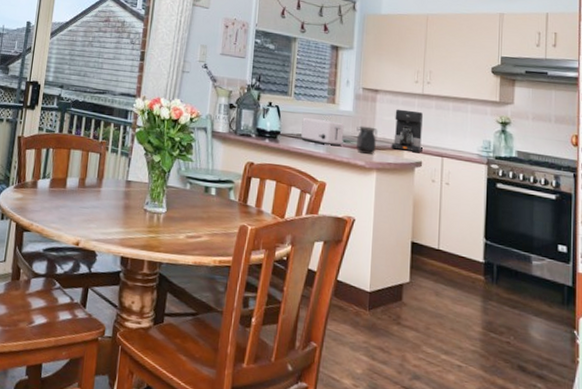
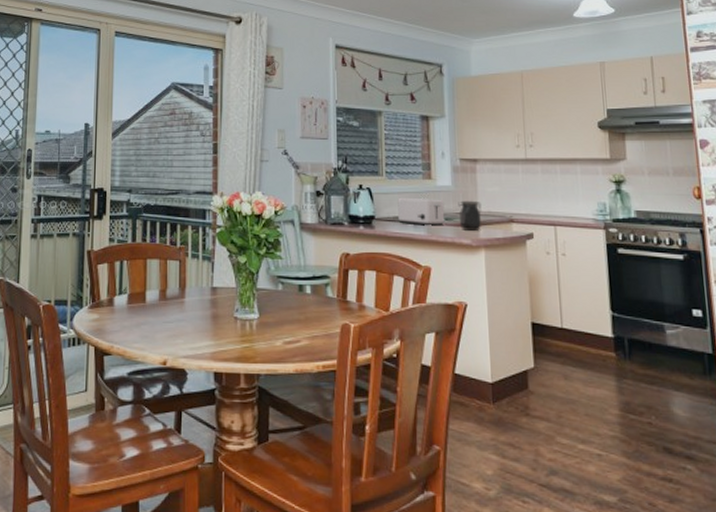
coffee maker: present [391,109,423,153] -> none [497,178,532,224]

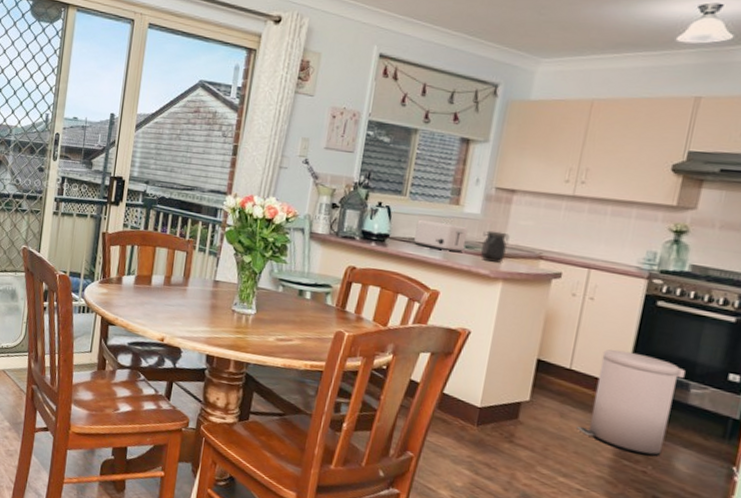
pedal bin: none [581,301,659,406] -> present [576,349,685,457]

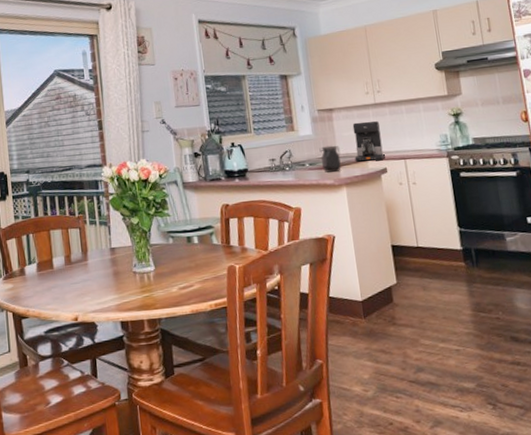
toaster: present [414,219,468,253] -> none [266,147,309,173]
coffee maker: none [524,212,571,263] -> present [352,121,385,162]
pedal bin: present [576,349,685,457] -> none [436,219,505,305]

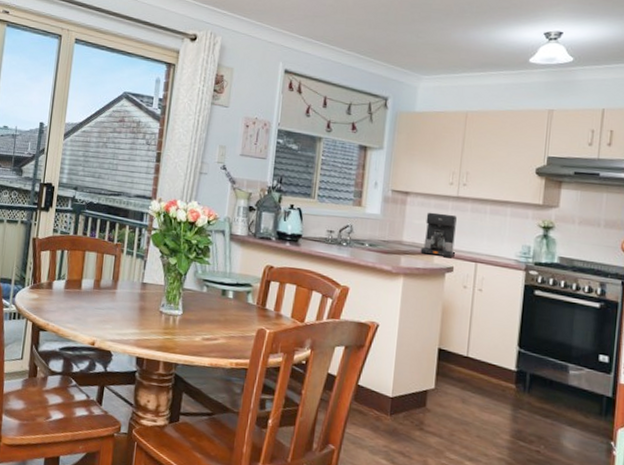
jar: present [319,145,341,173] -> none [383,229,407,259]

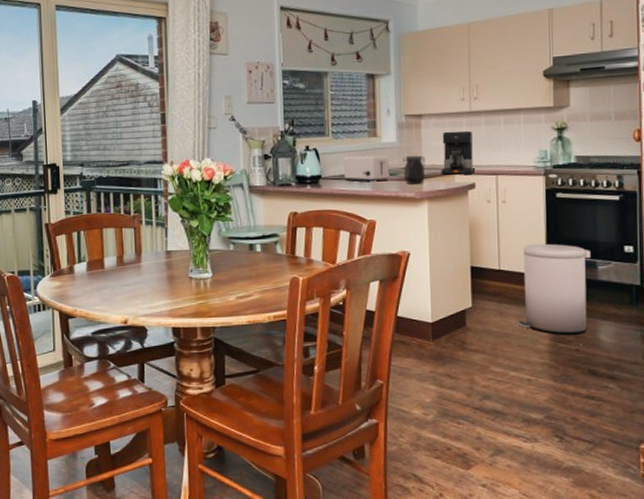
toaster: none [324,220,371,251] -> present [344,155,390,182]
jar: none [383,229,407,259] -> present [402,155,426,184]
pedal bin: none [477,336,564,436] -> present [515,243,591,335]

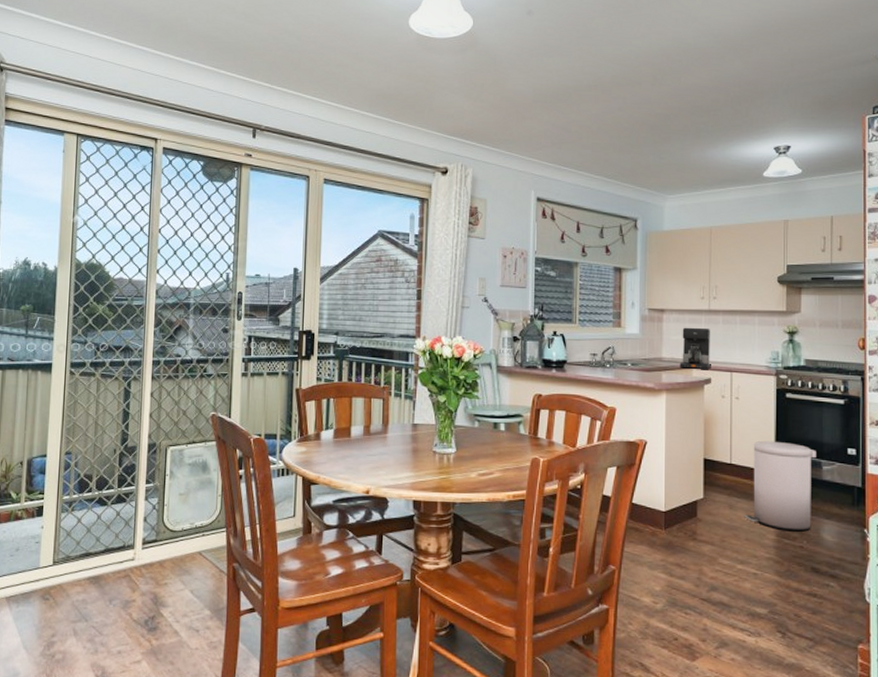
toaster: present [344,155,390,182] -> none [588,343,631,371]
jar: present [402,155,426,184] -> none [644,347,666,375]

